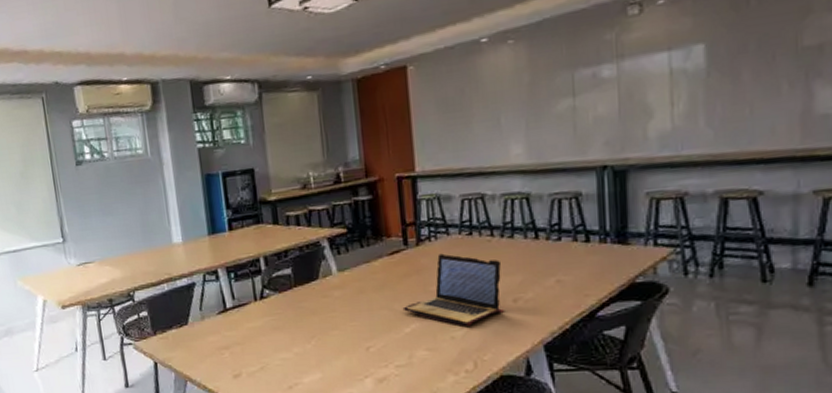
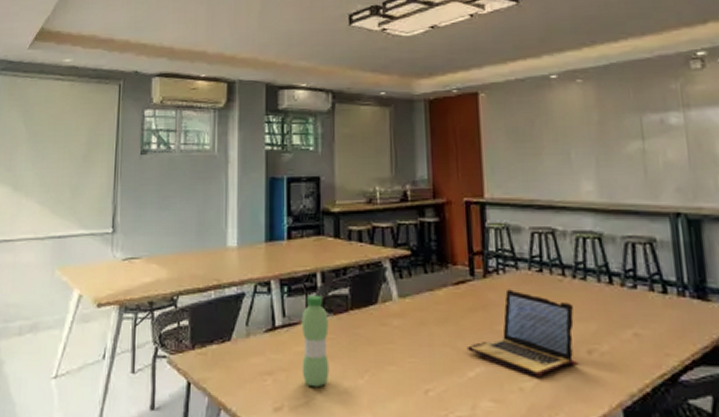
water bottle: none [249,277,280,356] -> present [301,294,330,388]

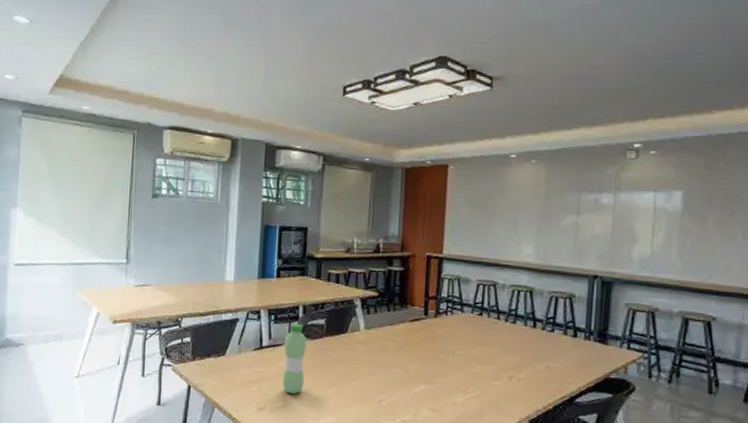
laptop: present [466,289,579,377] -> none [415,327,502,394]

